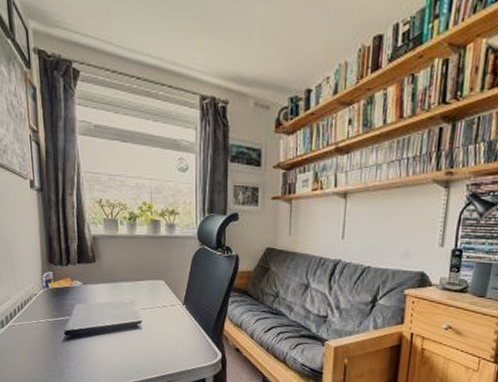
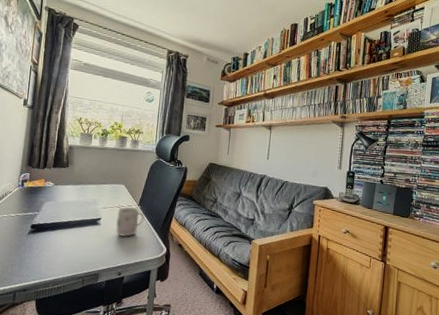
mug: none [160,304,192,342] -> present [116,204,145,238]

